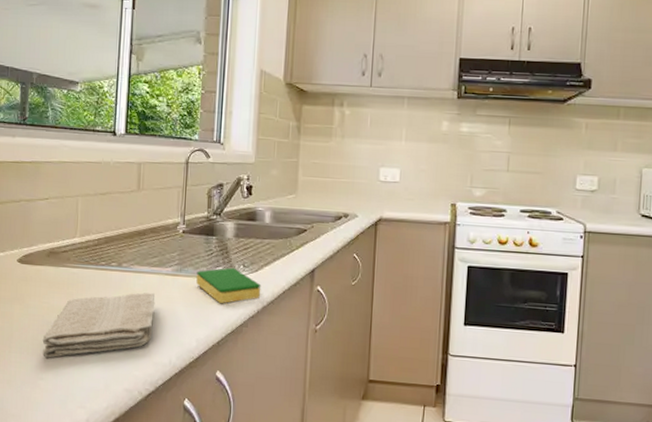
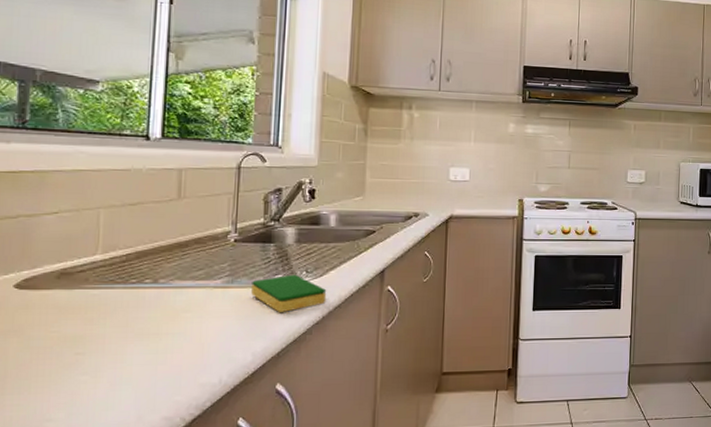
washcloth: present [42,292,156,358] -> none [50,308,202,395]

